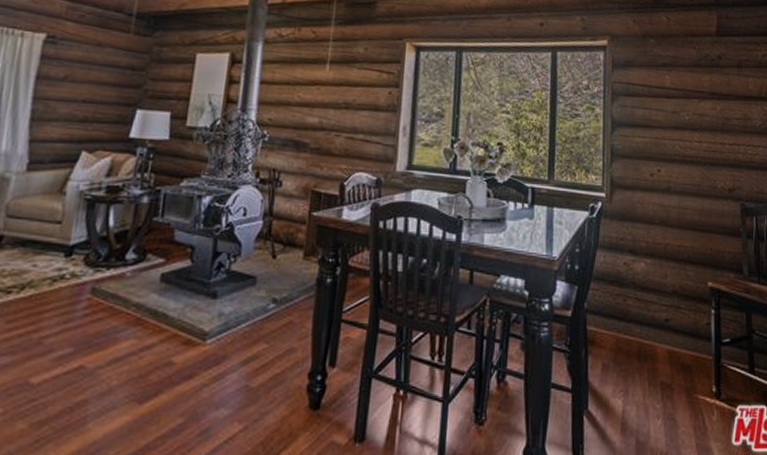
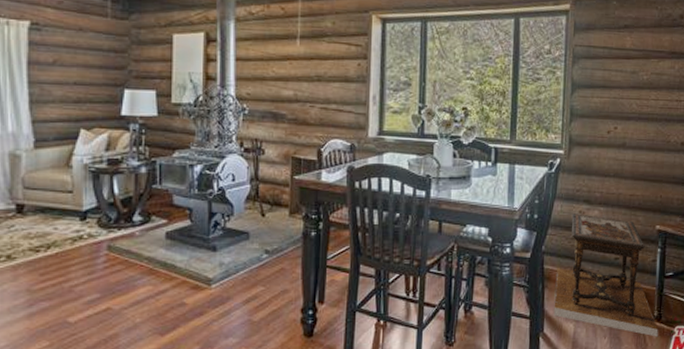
side table: none [599,265,718,419] -> present [553,213,658,337]

